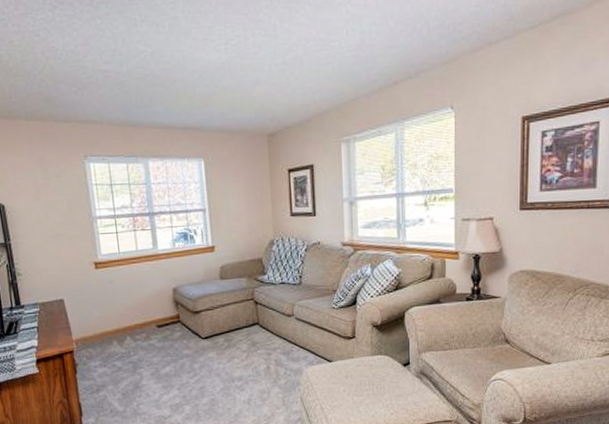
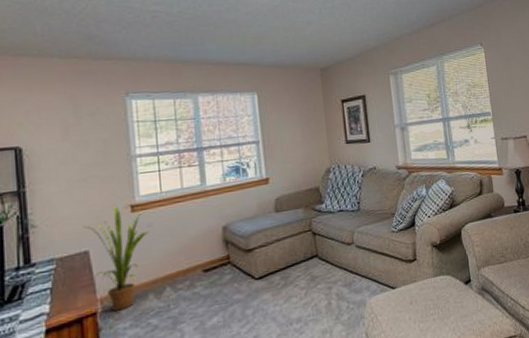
house plant: none [57,261,111,352] -> present [83,205,149,311]

